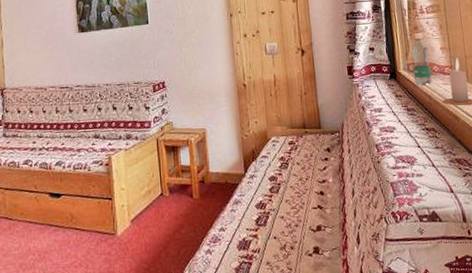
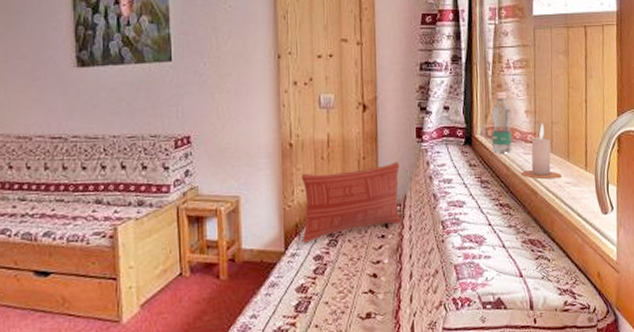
pillow: none [254,96,341,166] -> present [301,162,402,243]

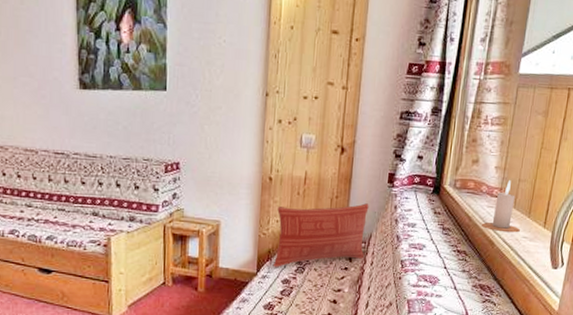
bottle: present [491,92,512,155] -> none [458,146,483,207]

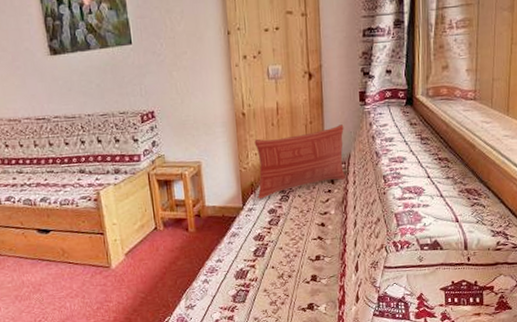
candle: present [482,180,520,233] -> none [460,81,500,134]

